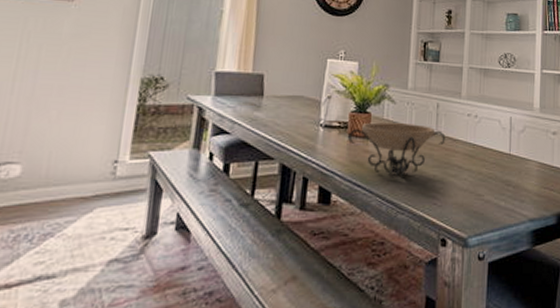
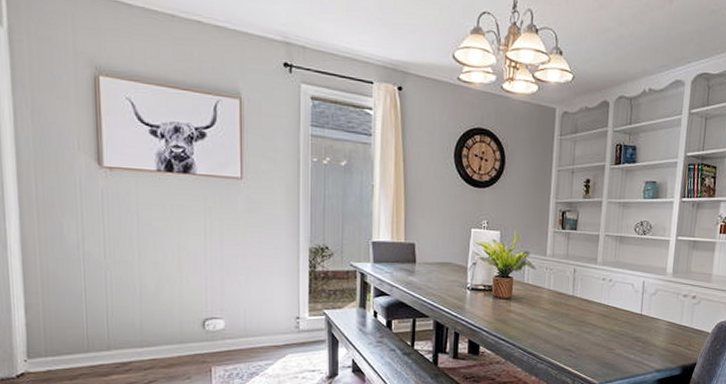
decorative bowl: present [348,122,446,177] -> none [493,286,581,333]

